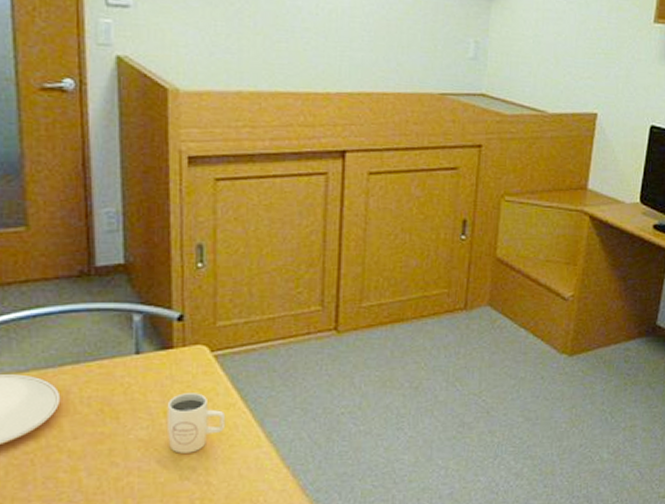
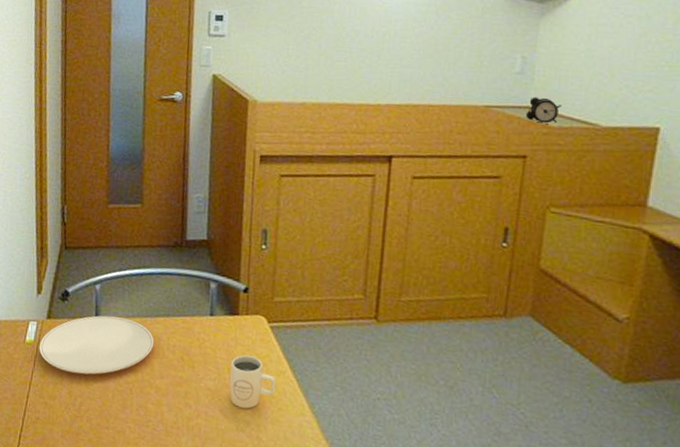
alarm clock: none [479,83,513,111] -> present [525,96,562,124]

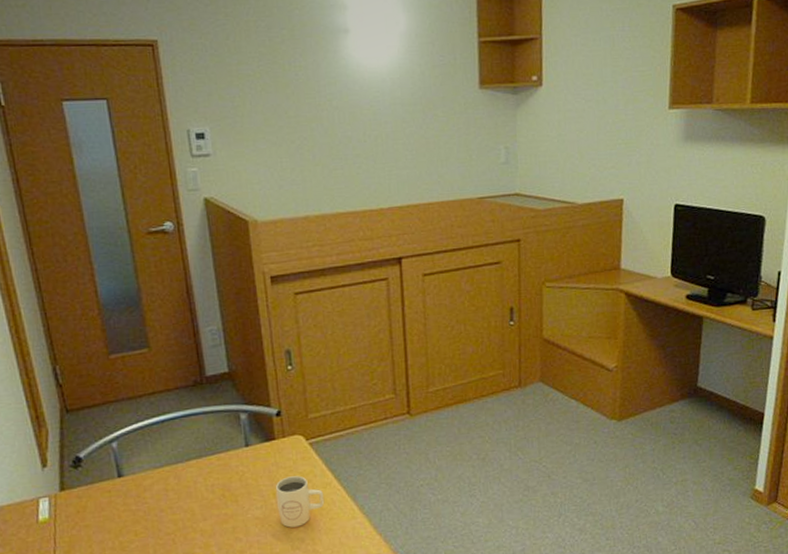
plate: present [39,315,154,375] -> none [56,470,191,541]
alarm clock: present [525,96,562,124] -> none [515,183,544,208]

